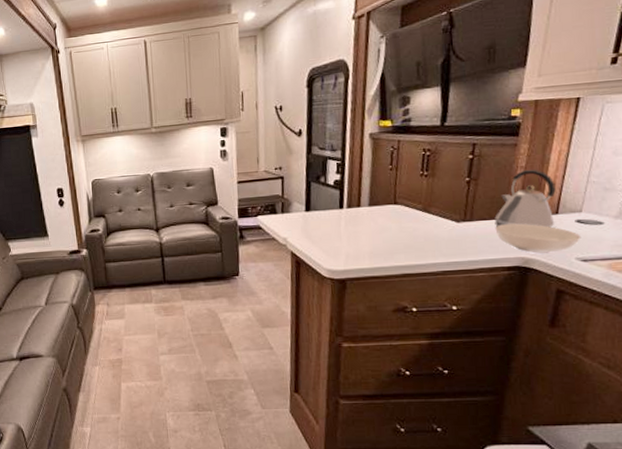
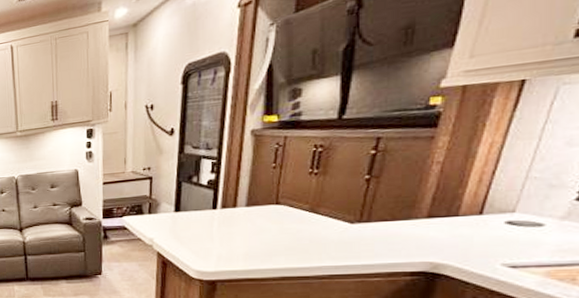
kettle: present [494,169,556,228] -> none [398,164,482,230]
bowl: present [495,223,582,254] -> none [398,225,512,258]

